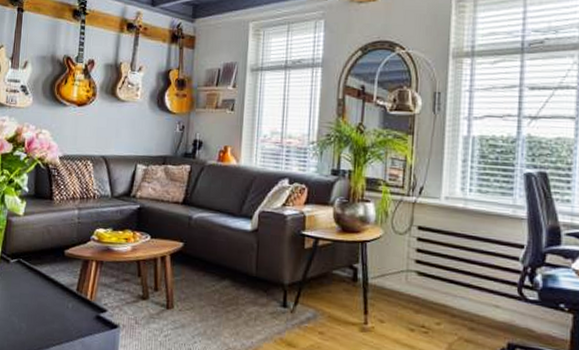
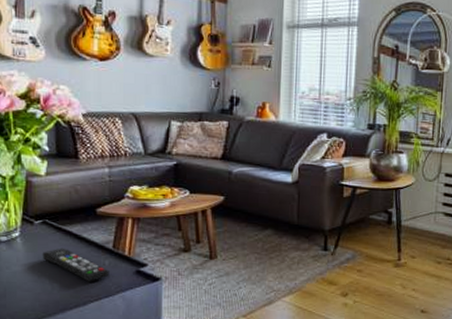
remote control: none [14,288,72,325] -> present [42,248,109,282]

